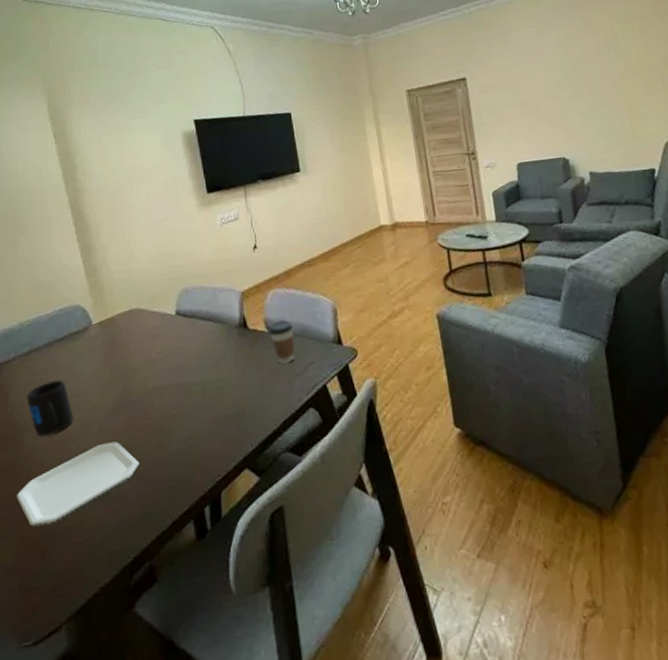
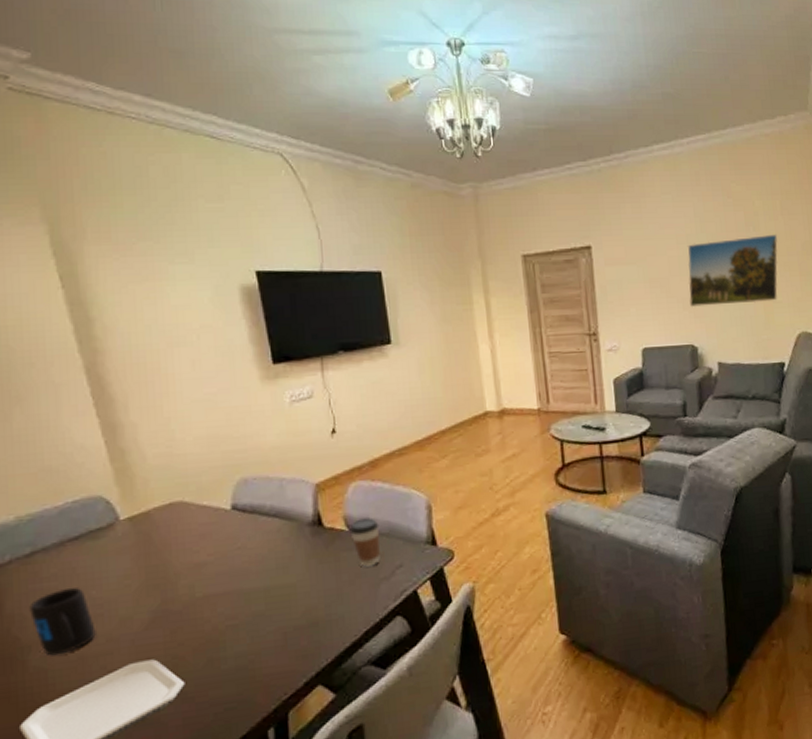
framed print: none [553,53,643,125] -> present [687,234,778,308]

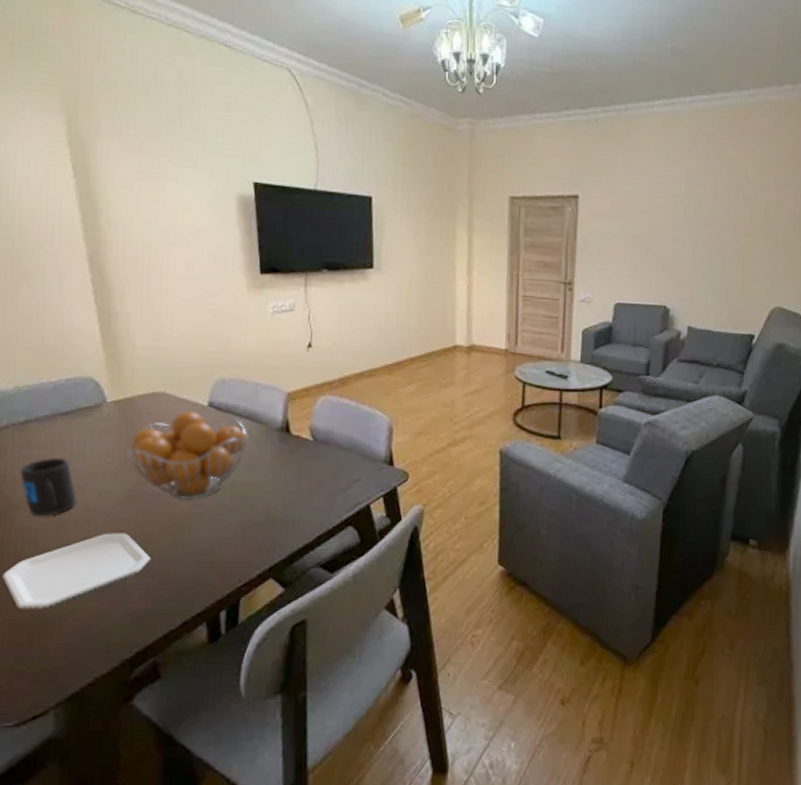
fruit basket: none [147,517,279,615] -> present [126,410,248,500]
coffee cup: present [349,517,380,567] -> none [314,431,342,477]
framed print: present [687,234,778,308] -> none [668,204,767,273]

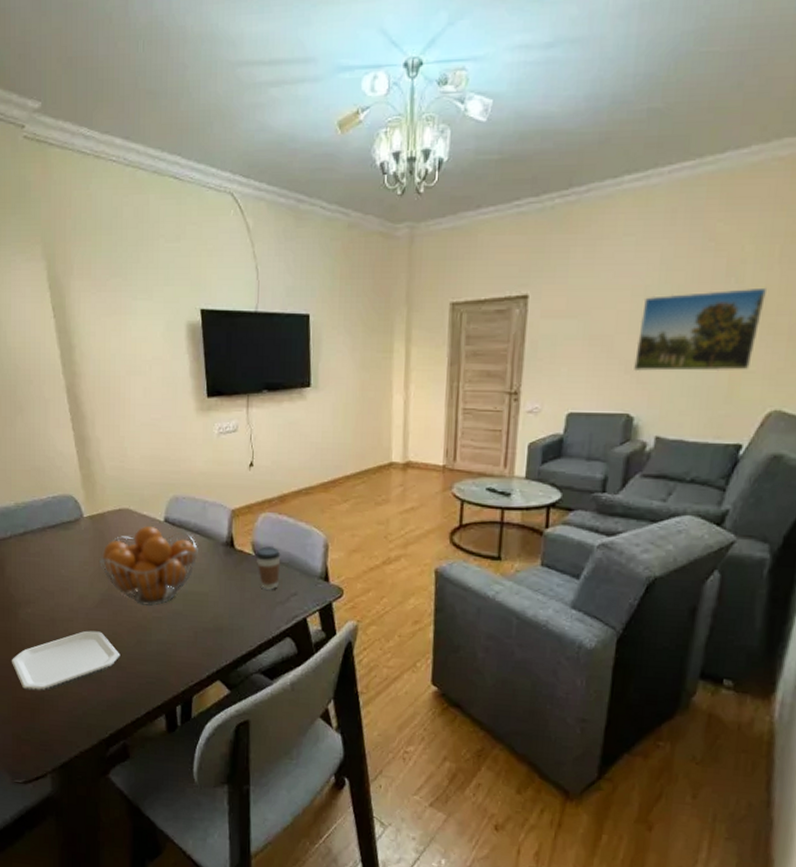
mug: present [20,458,77,517] -> none [21,565,63,614]
coffee cup: none [314,431,342,477] -> present [256,546,281,590]
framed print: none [668,204,767,273] -> present [634,287,768,372]

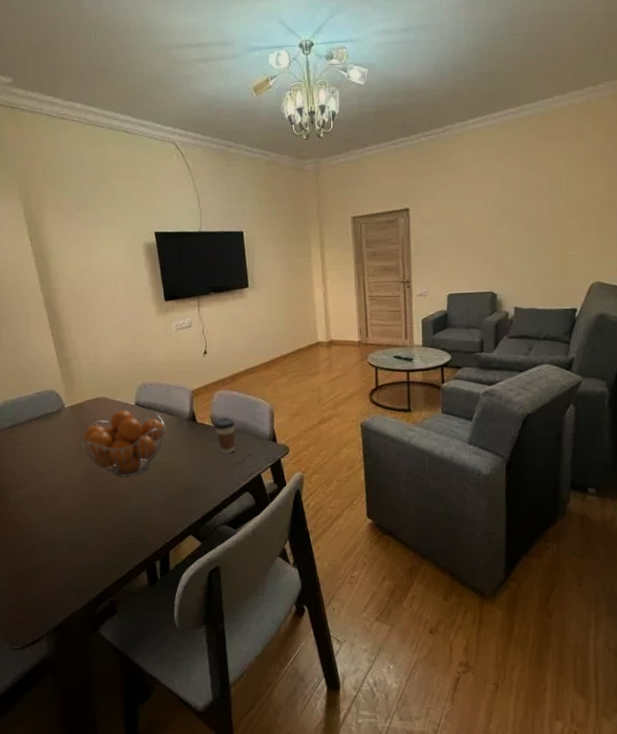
plate: present [11,630,120,691] -> none [5,504,104,563]
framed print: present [634,287,768,372] -> none [492,194,579,260]

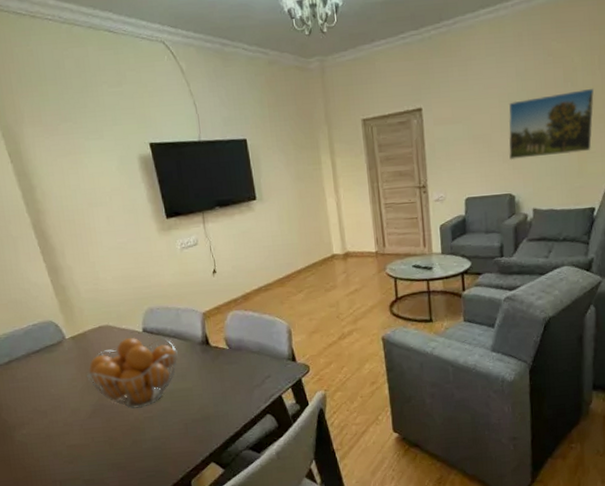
coffee cup: present [214,418,236,454] -> none [229,339,253,377]
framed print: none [492,194,579,260] -> present [508,88,595,161]

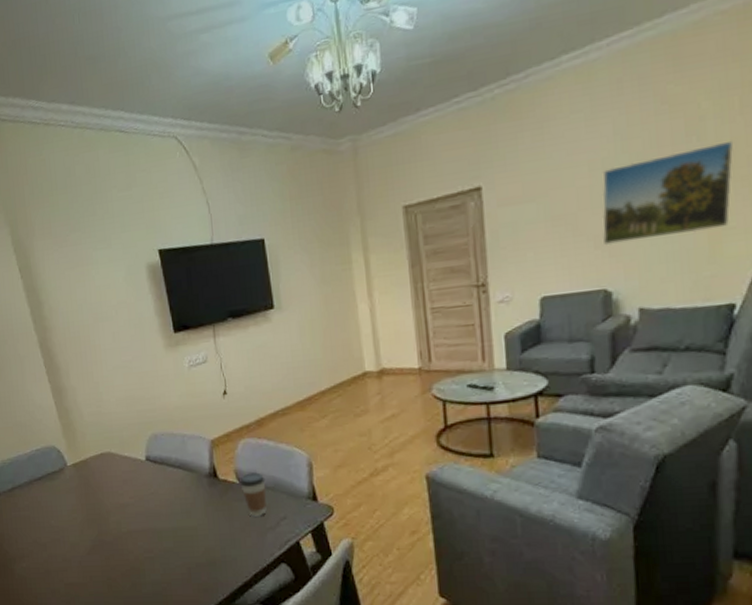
fruit basket: present [87,337,178,409] -> none [87,466,183,547]
coffee cup: none [229,339,253,377] -> present [240,472,267,517]

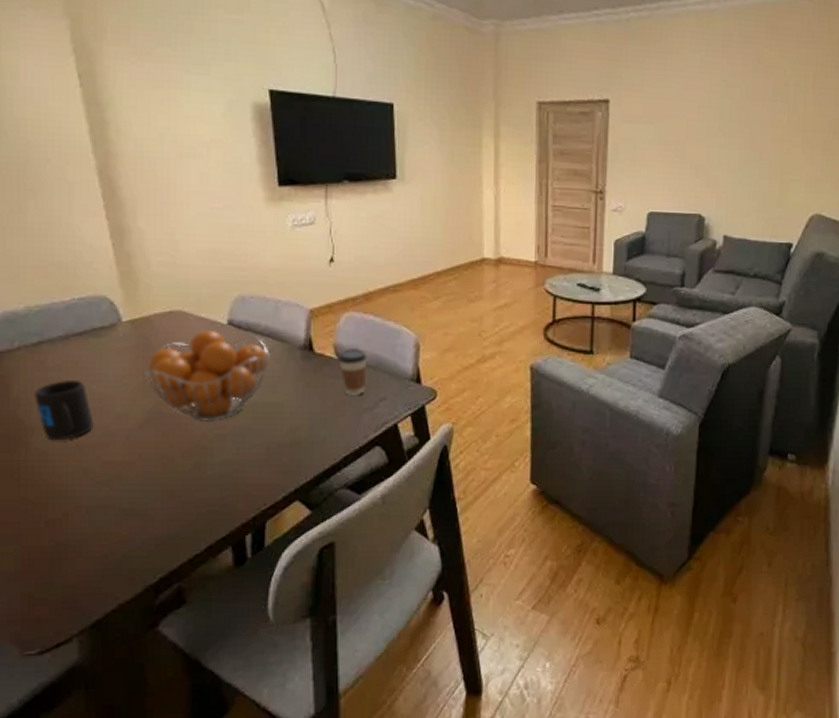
mug: none [13,517,56,568] -> present [34,381,94,441]
fruit basket: none [87,466,183,547] -> present [144,329,270,421]
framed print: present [602,140,734,246] -> none [703,107,806,179]

